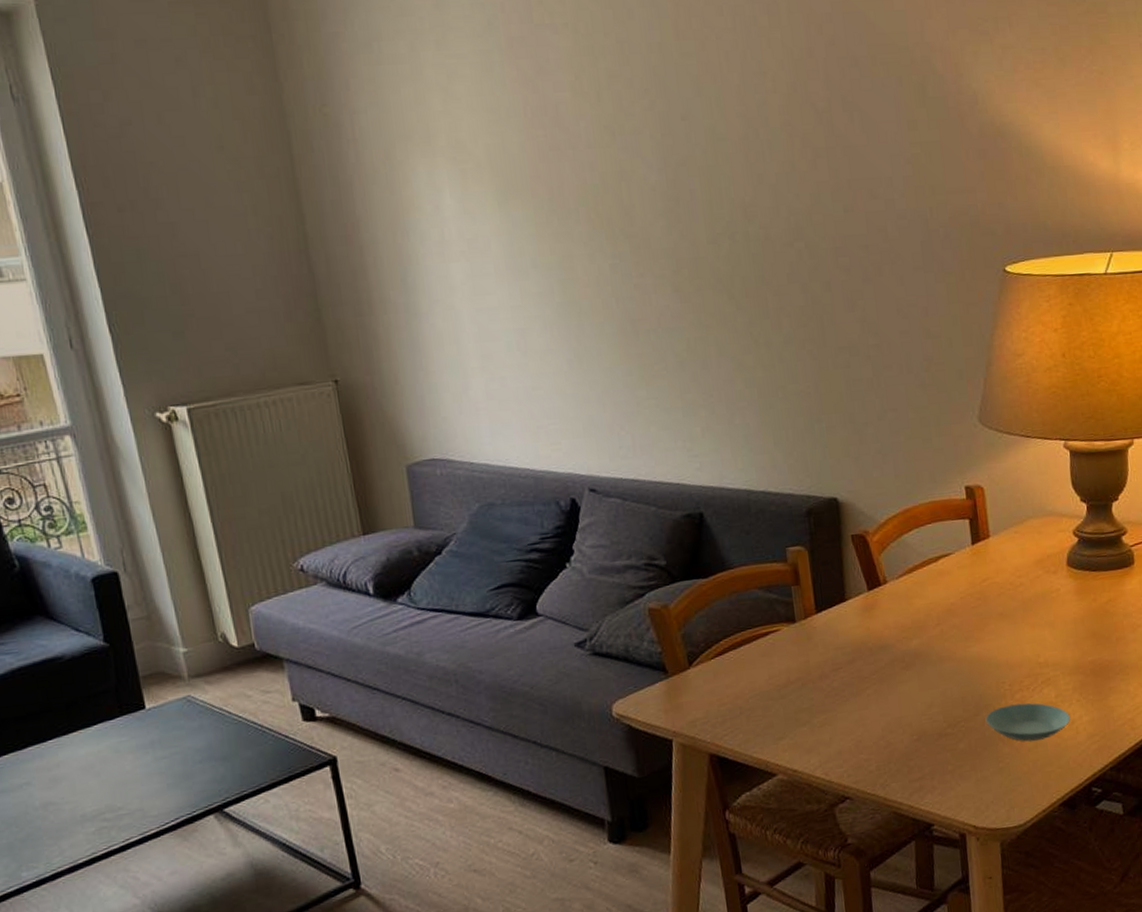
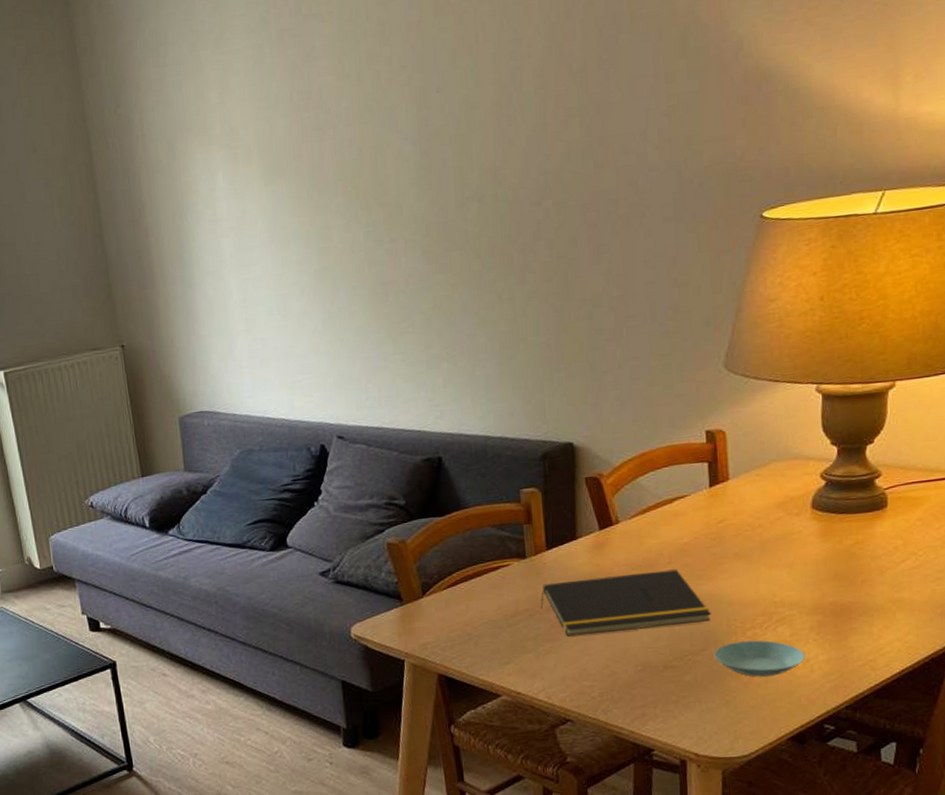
notepad: none [813,631,981,707] -> present [540,569,711,637]

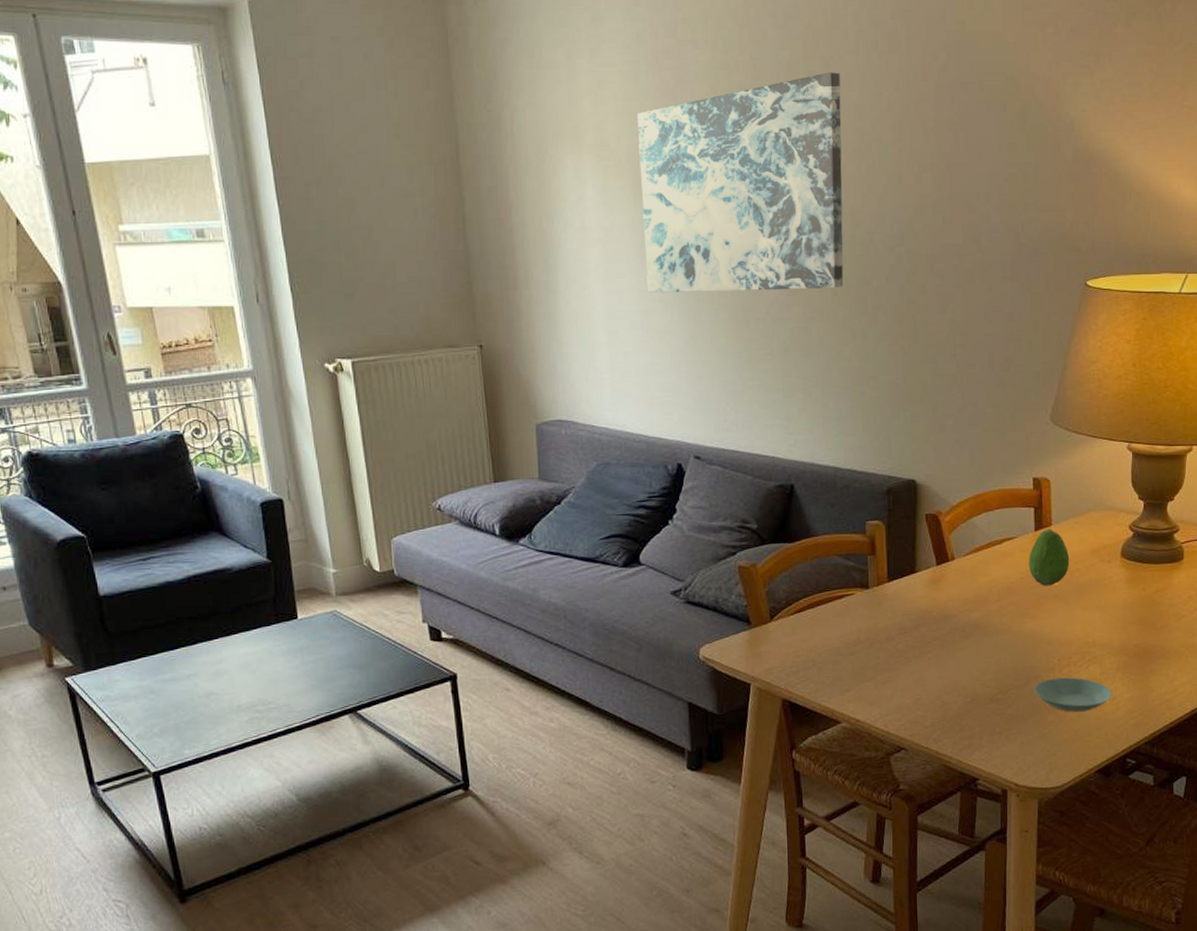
wall art: none [264,24,487,277] -> present [637,72,844,293]
notepad: present [540,569,711,637] -> none [880,606,1033,667]
fruit: none [702,483,752,545] -> present [1028,529,1070,586]

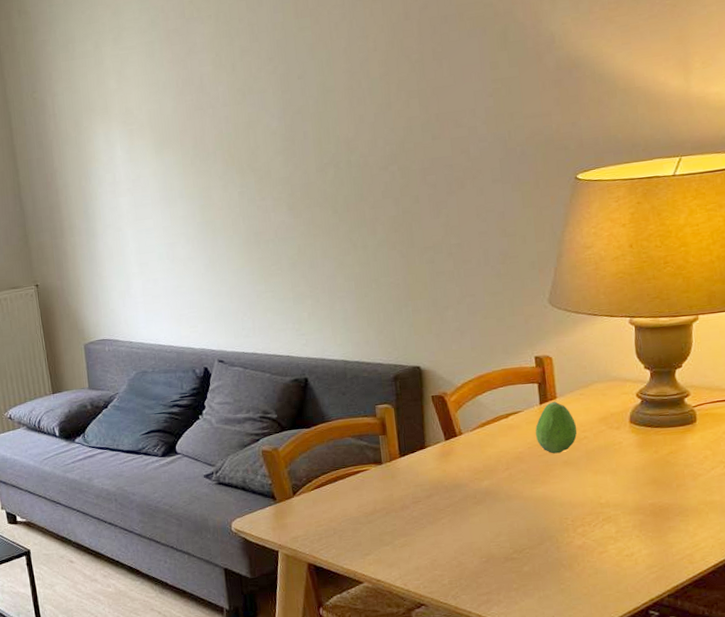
wall art: present [637,72,844,293] -> none [155,24,343,228]
saucer: present [1034,677,1113,712] -> none [549,536,630,569]

